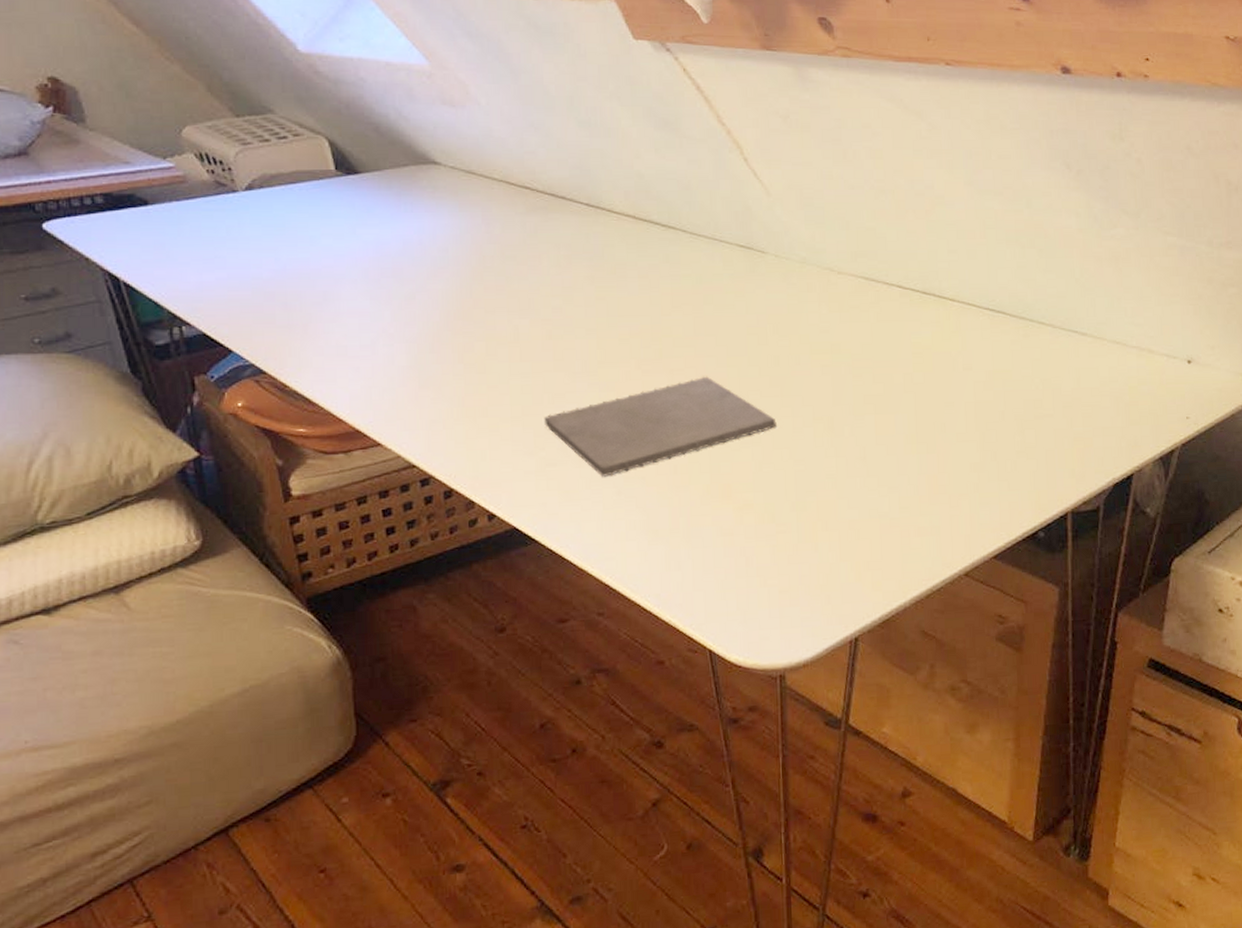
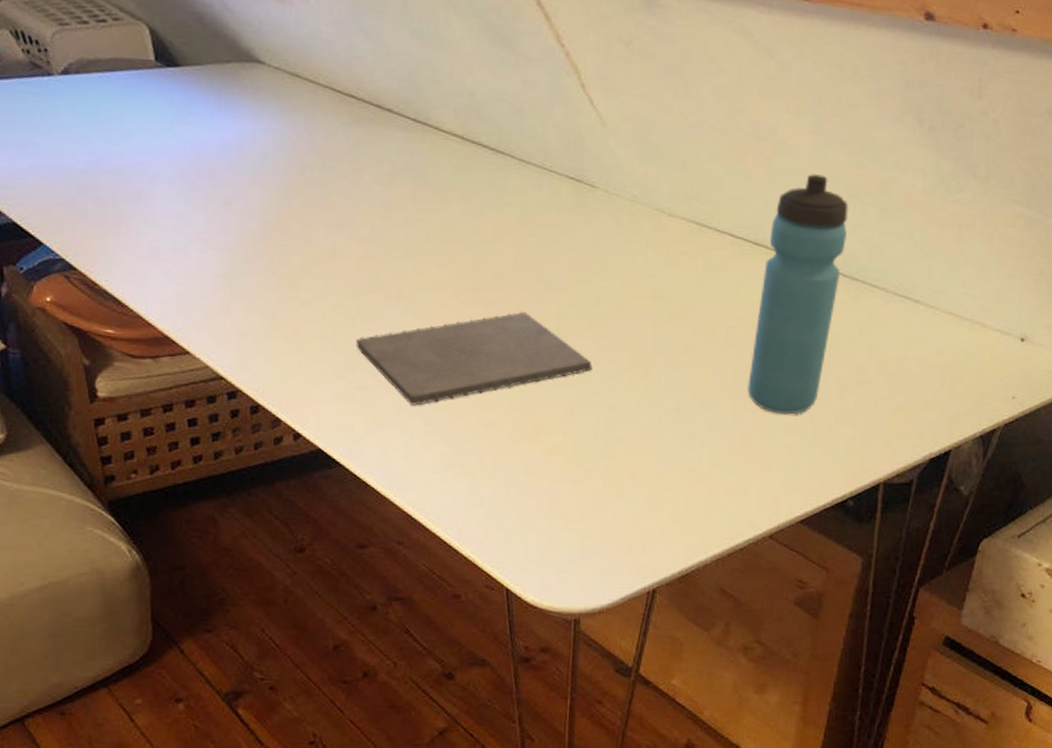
water bottle: none [929,222,1010,454] -> present [747,173,848,415]

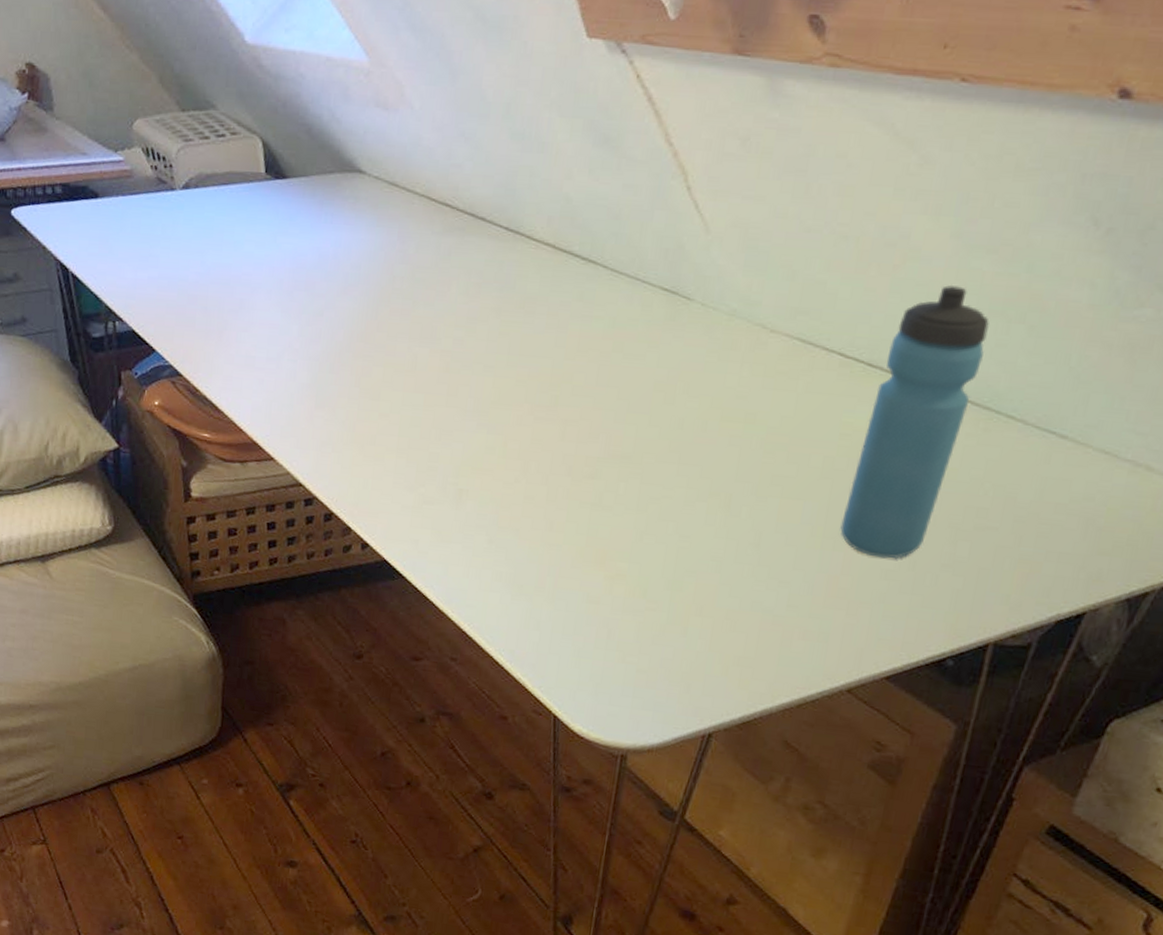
notepad: present [356,311,592,406] -> none [428,431,668,524]

